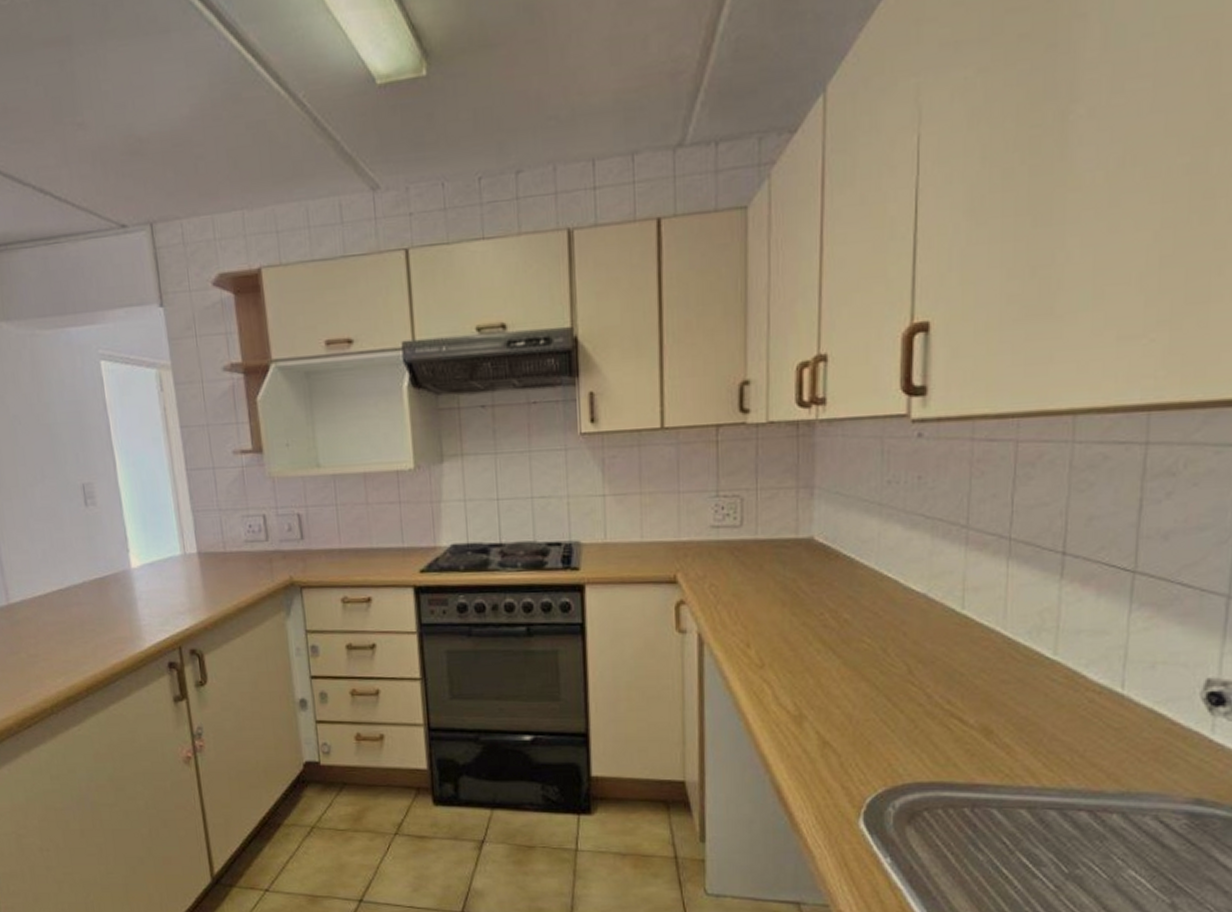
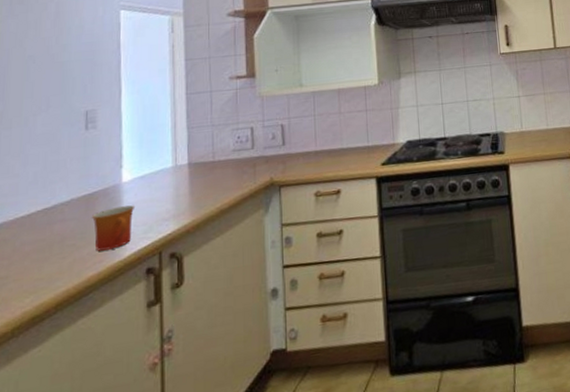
mug: none [107,594,149,639] -> present [92,205,136,251]

